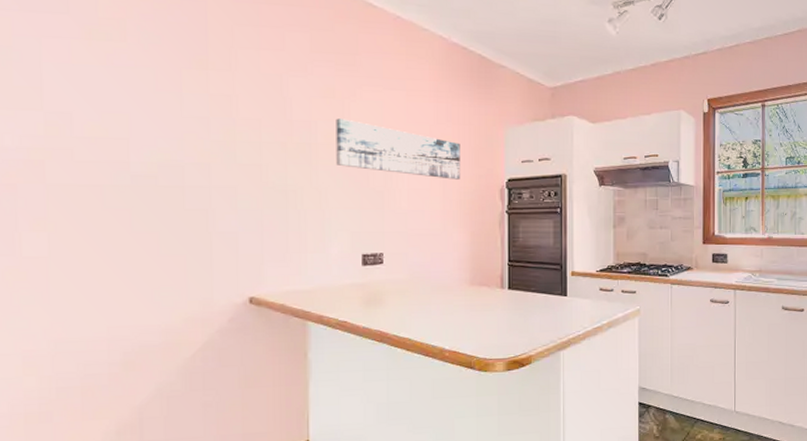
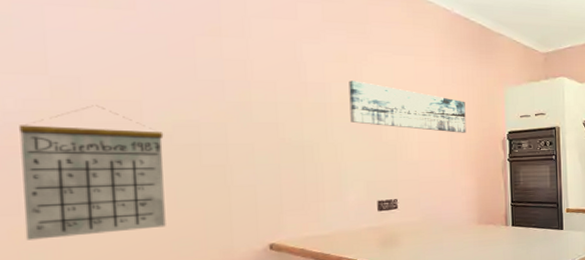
calendar: none [16,142,149,282] -> present [19,105,166,240]

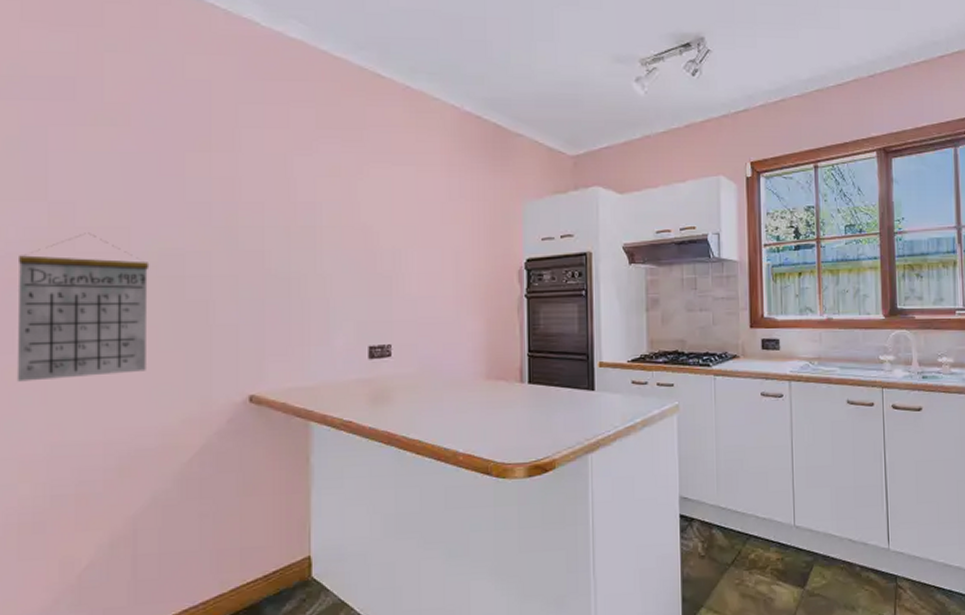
wall art: present [349,80,466,133] -> none [341,198,475,261]

